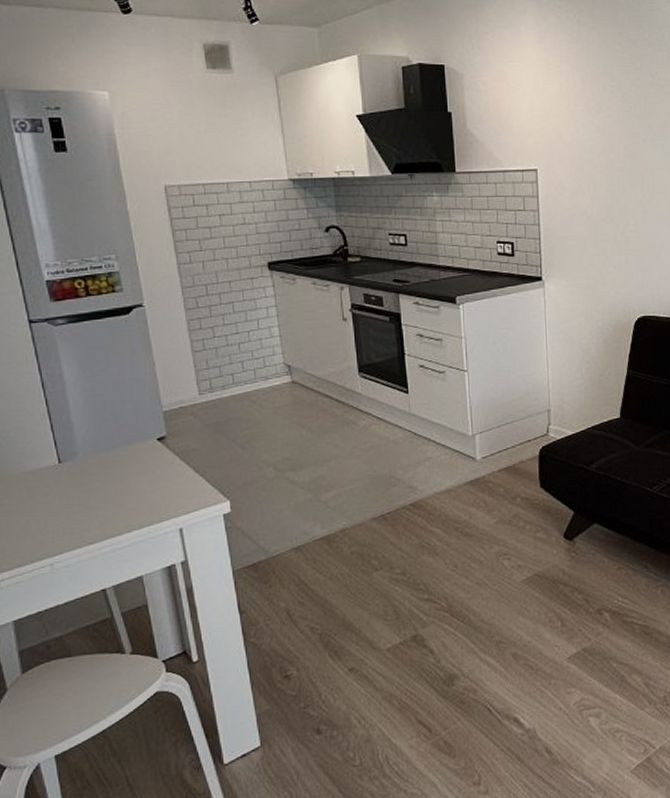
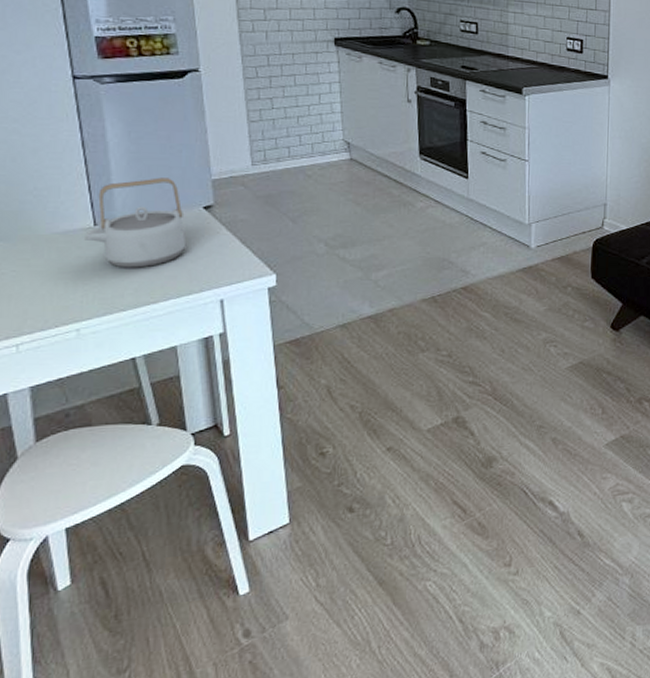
teapot: none [51,412,144,503] -> present [84,177,187,268]

